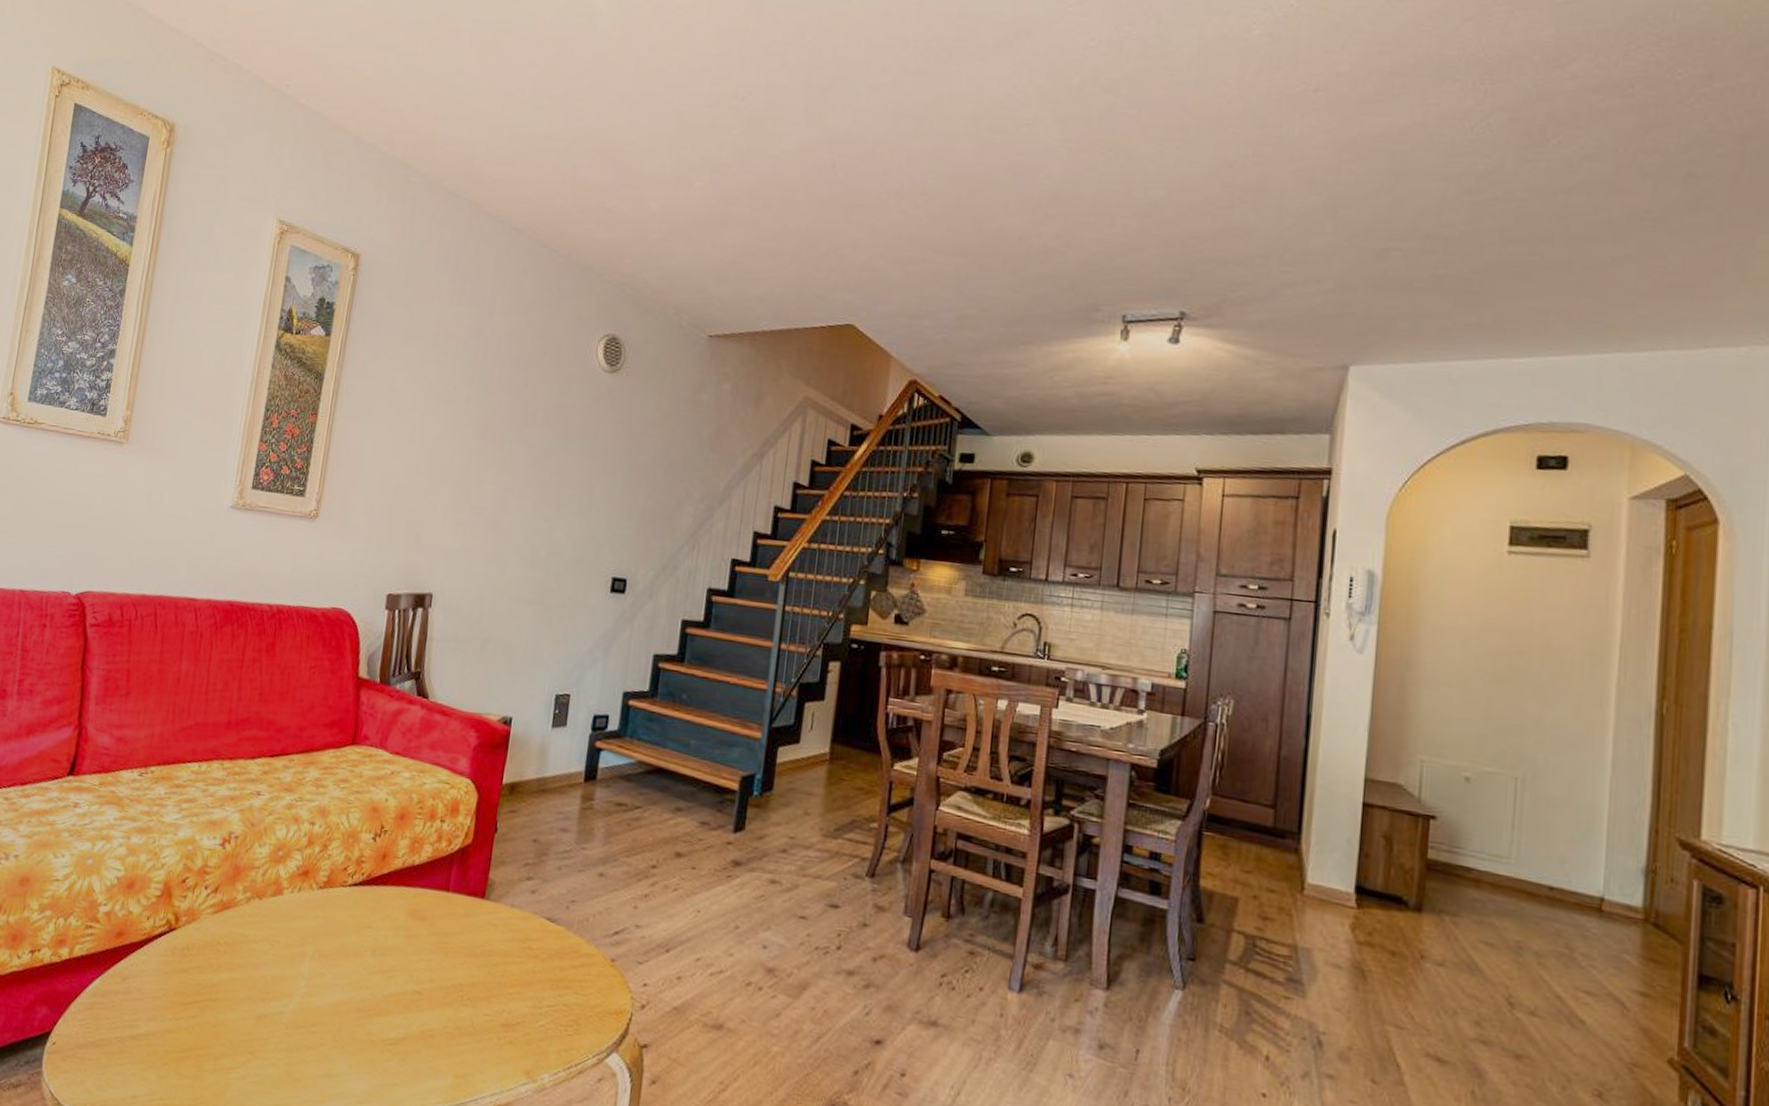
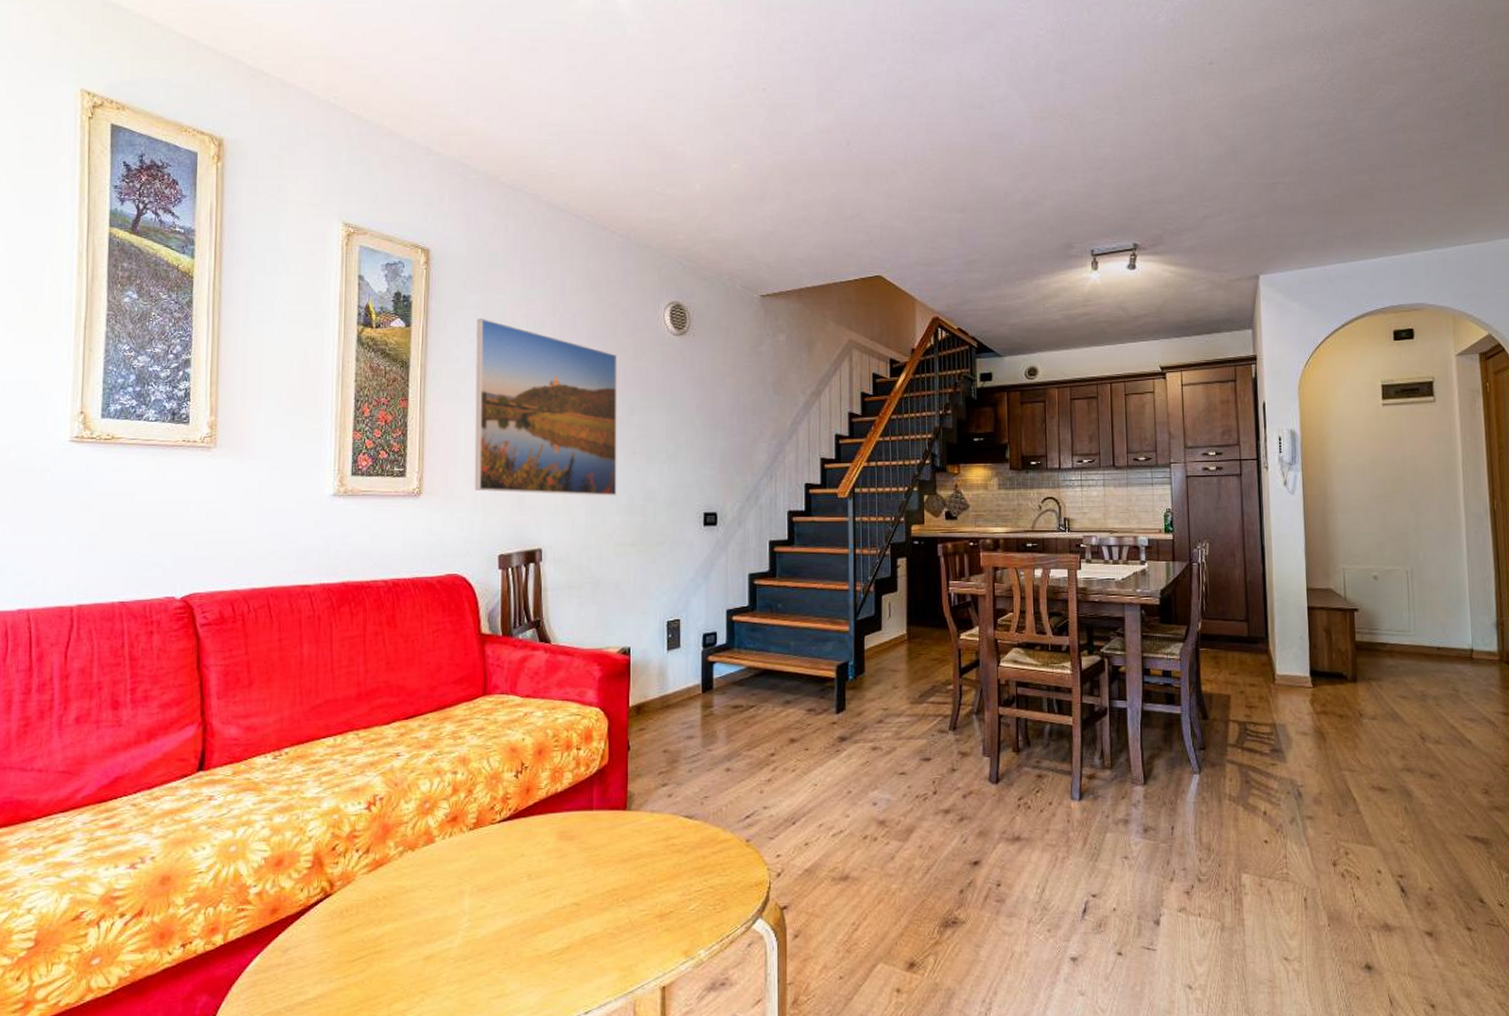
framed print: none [371,333,541,546] -> present [474,318,617,496]

